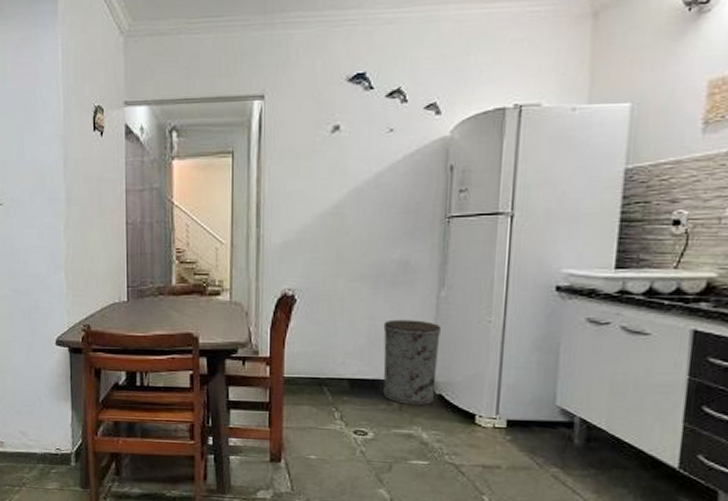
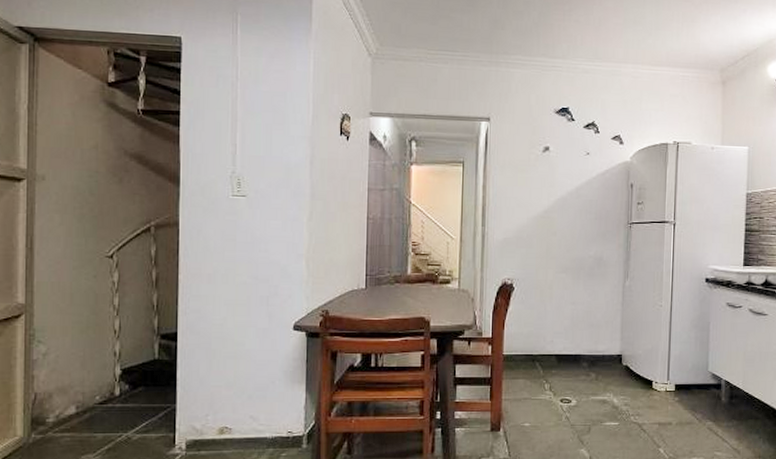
trash can: present [383,319,441,405] -> none [583,304,626,375]

